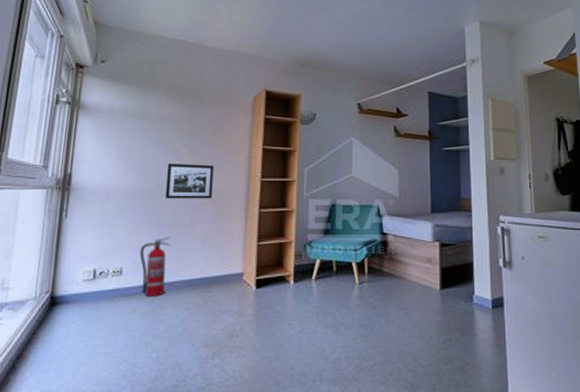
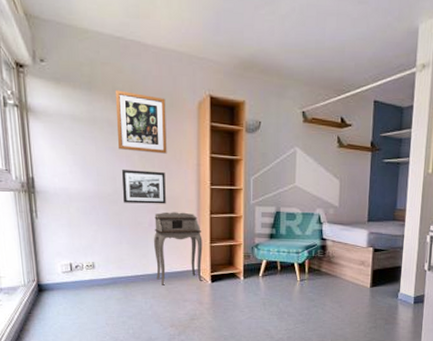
fire extinguisher: present [139,236,171,296] -> none [107,236,134,287]
wall art: none [167,86,221,147] -> present [115,90,167,154]
desk: none [192,207,249,294] -> present [154,212,203,285]

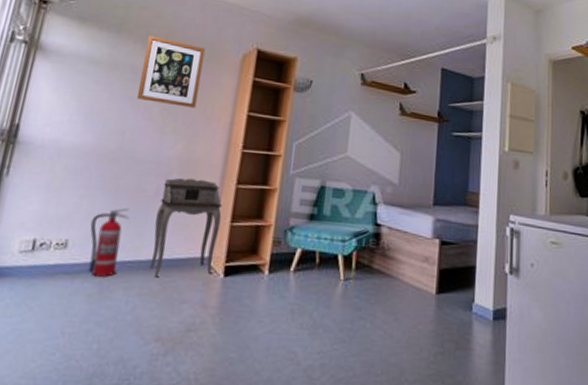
fire extinguisher: none [107,236,134,287] -> present [88,207,130,277]
picture frame: present [122,170,166,204] -> none [128,123,189,168]

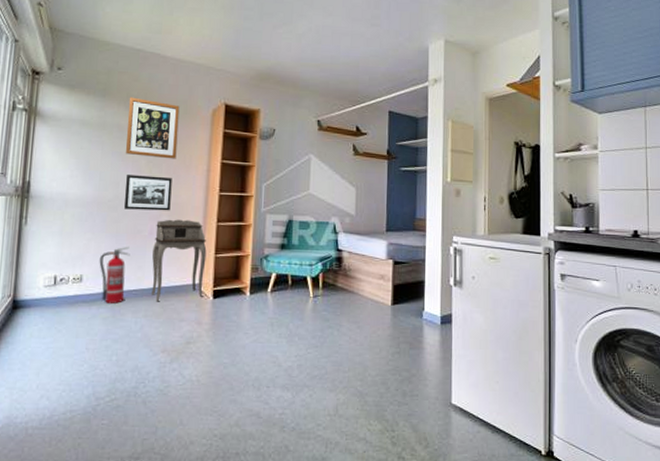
picture frame: none [128,123,189,168] -> present [124,175,172,211]

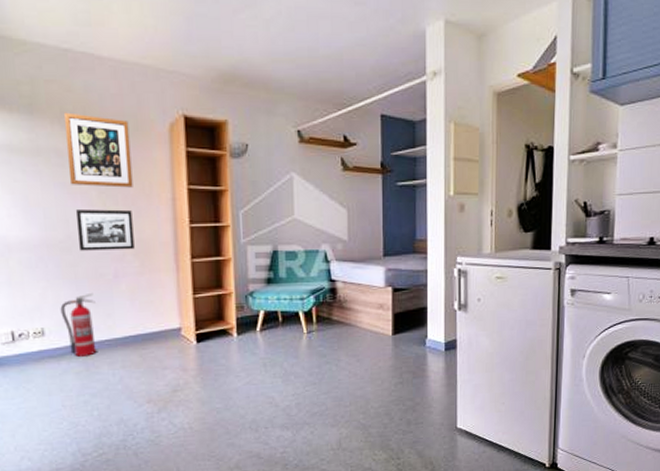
desk: present [151,219,207,302] -> none [120,258,185,351]

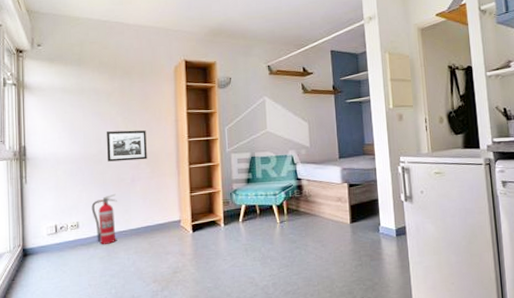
wall art: present [63,112,133,188] -> none [101,63,148,114]

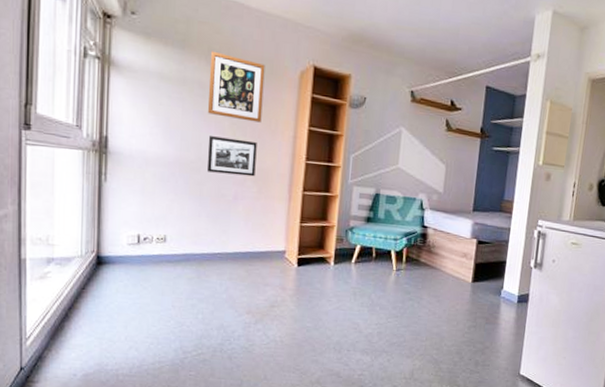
fire extinguisher: present [91,193,117,244] -> none [183,209,214,265]
wall art: none [101,63,148,114] -> present [208,51,265,123]

